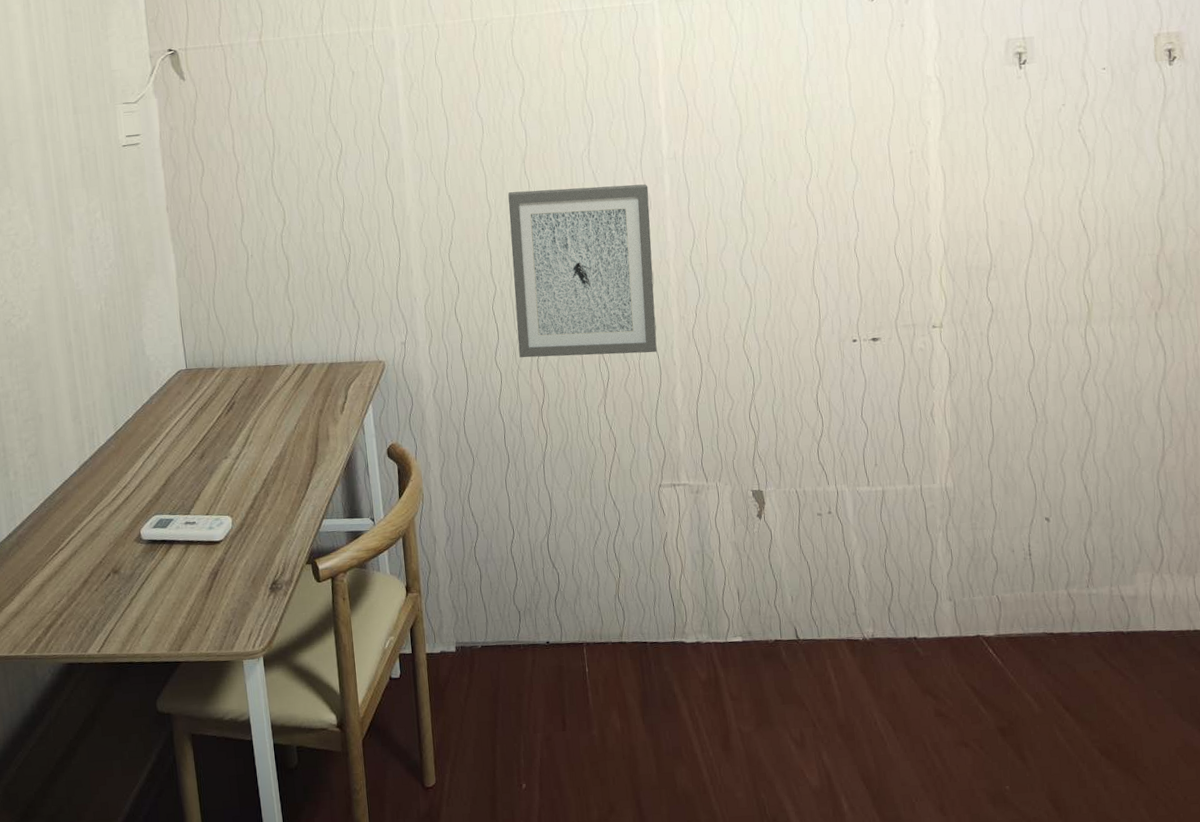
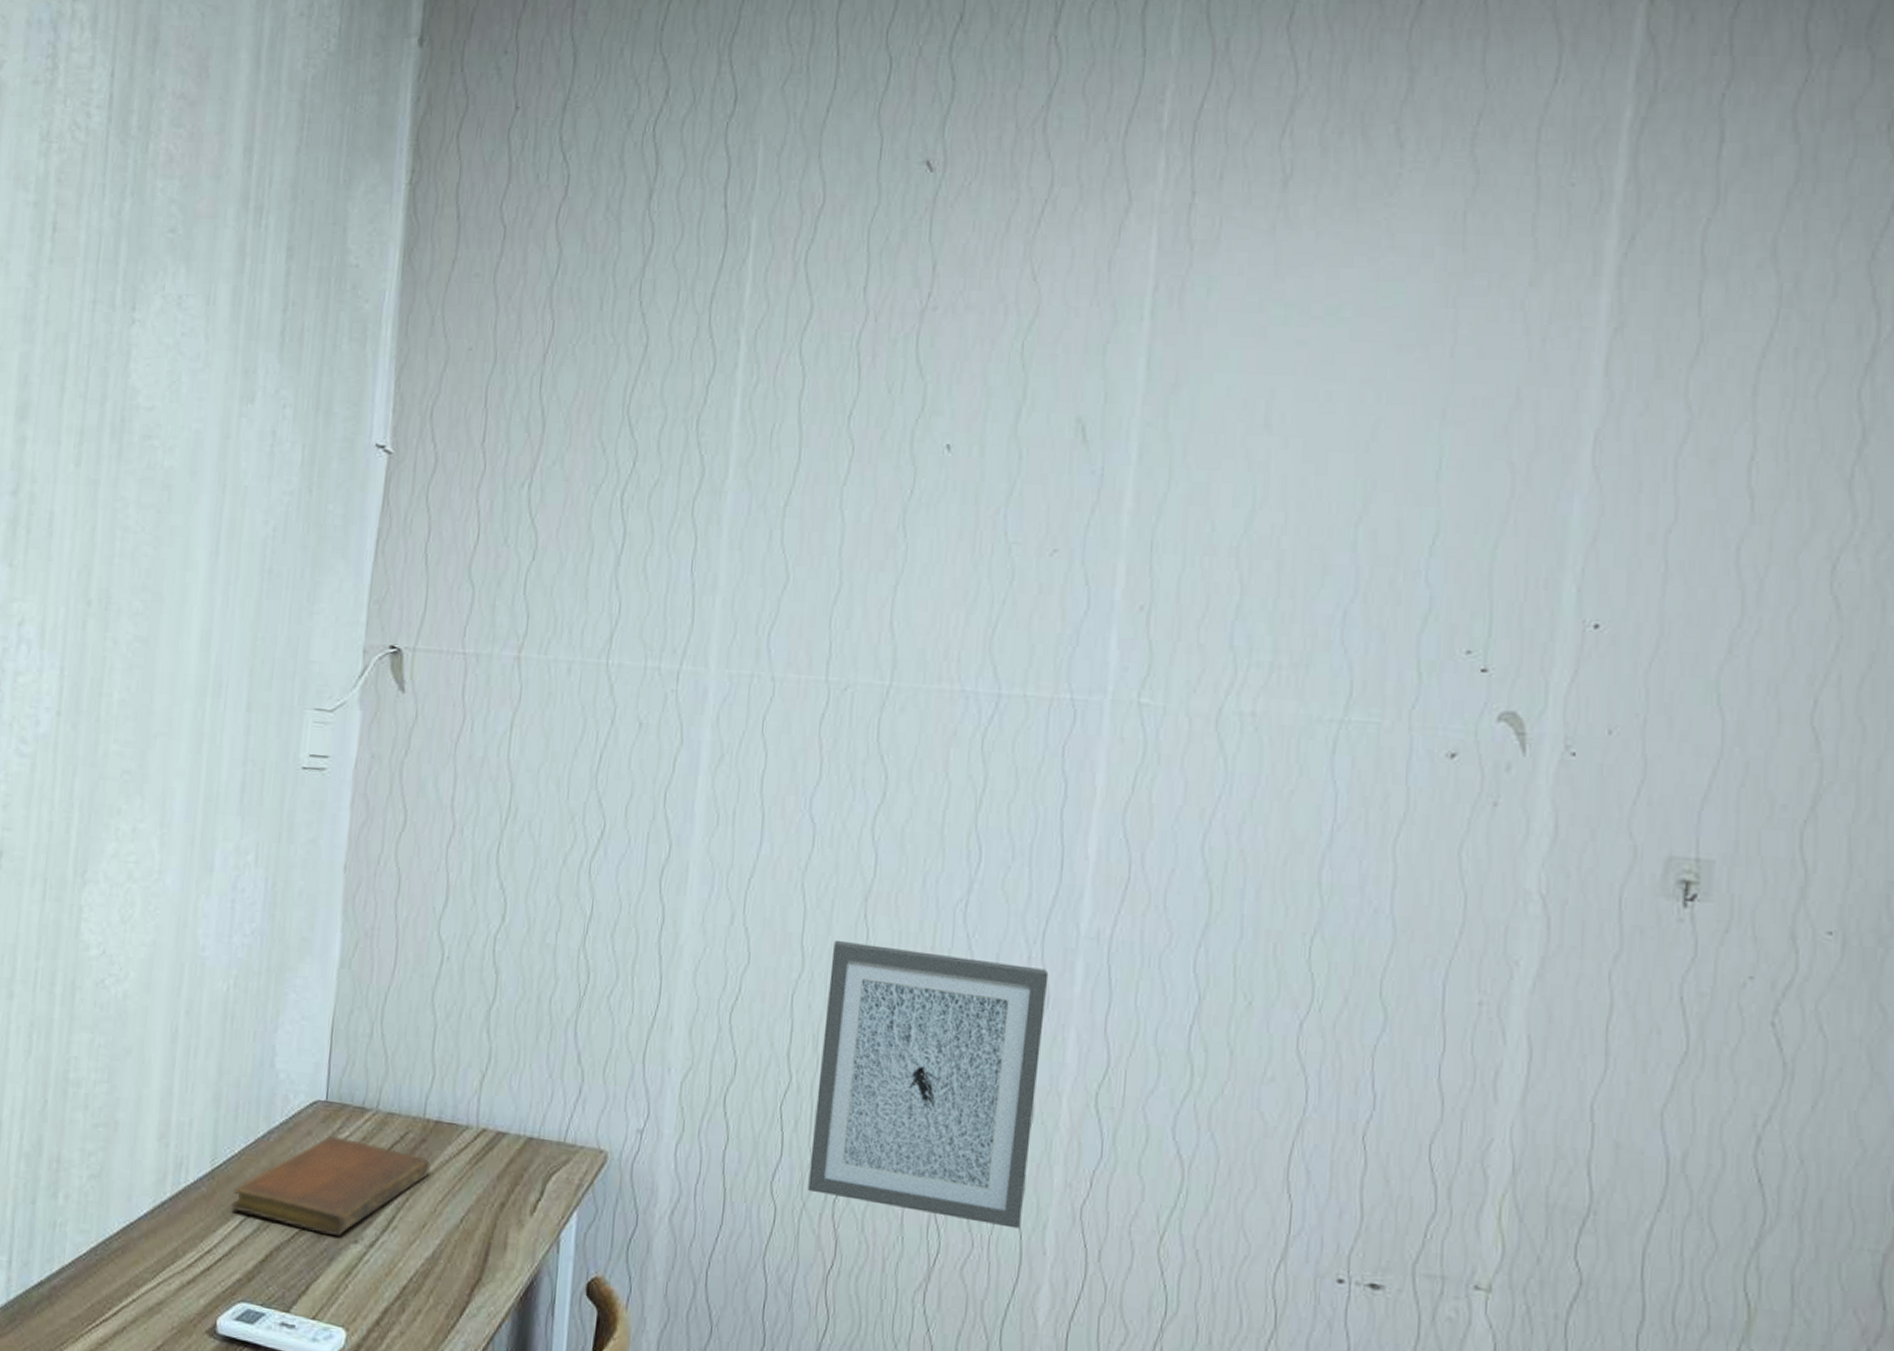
notebook: none [134,390,267,458] -> present [230,1135,430,1236]

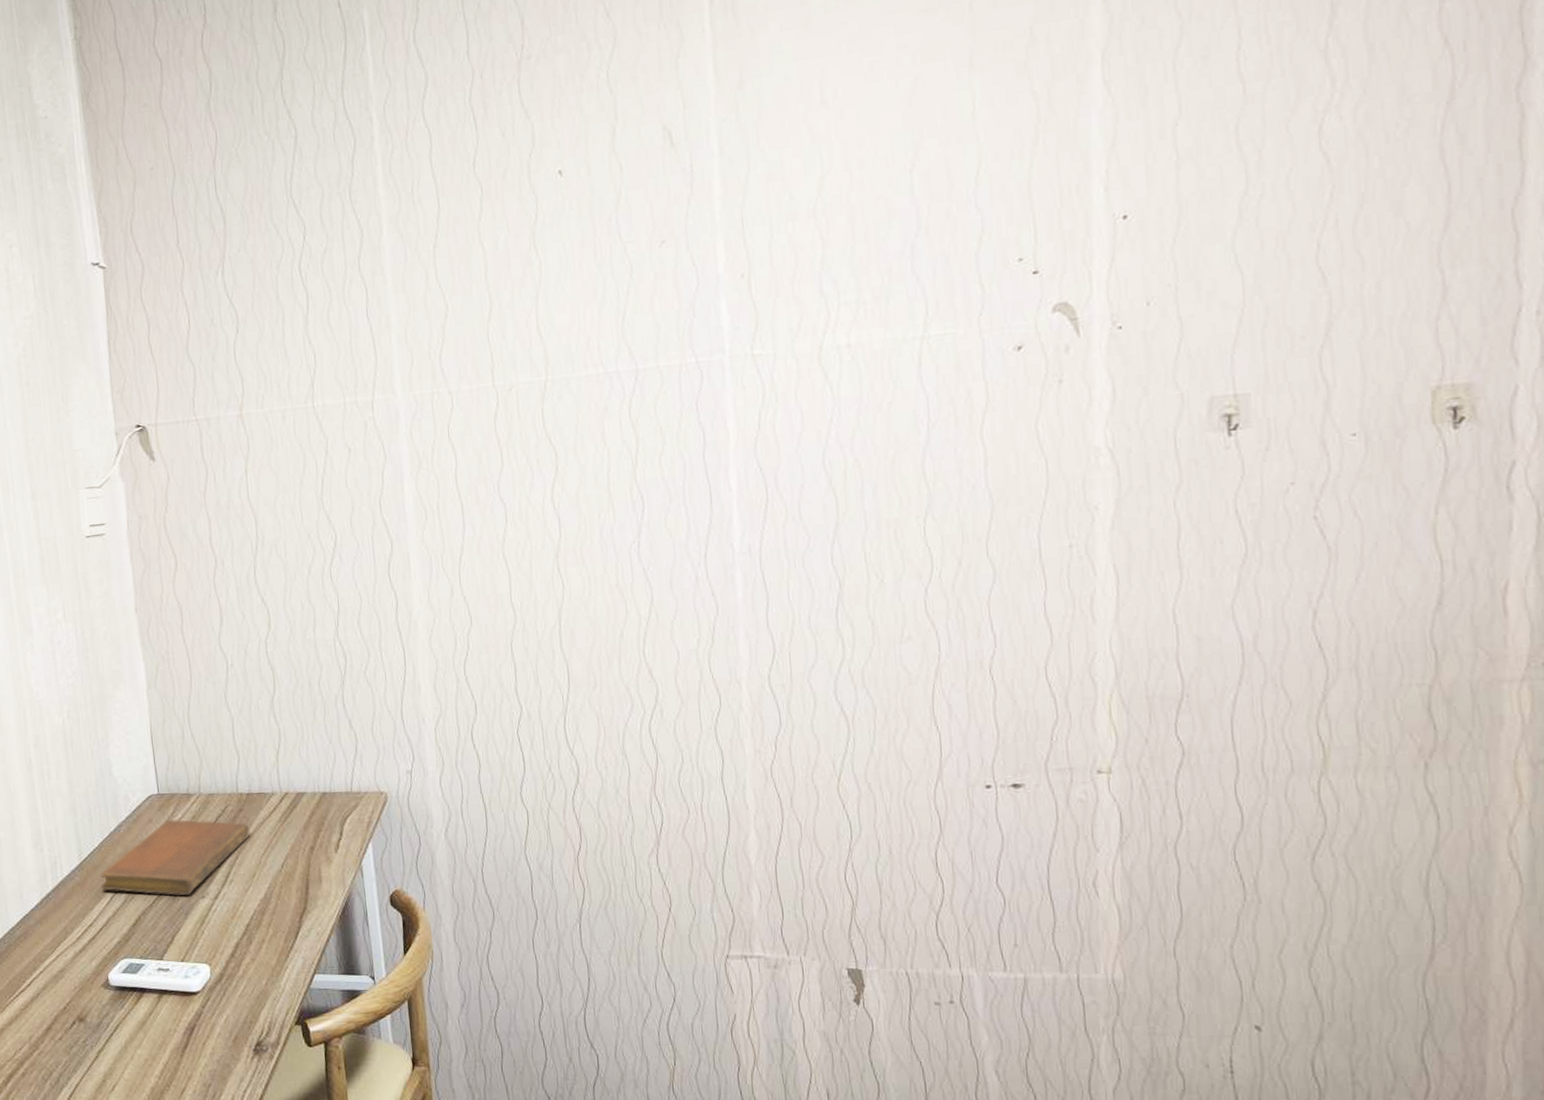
wall art: present [808,939,1049,1229] -> none [537,585,725,794]

